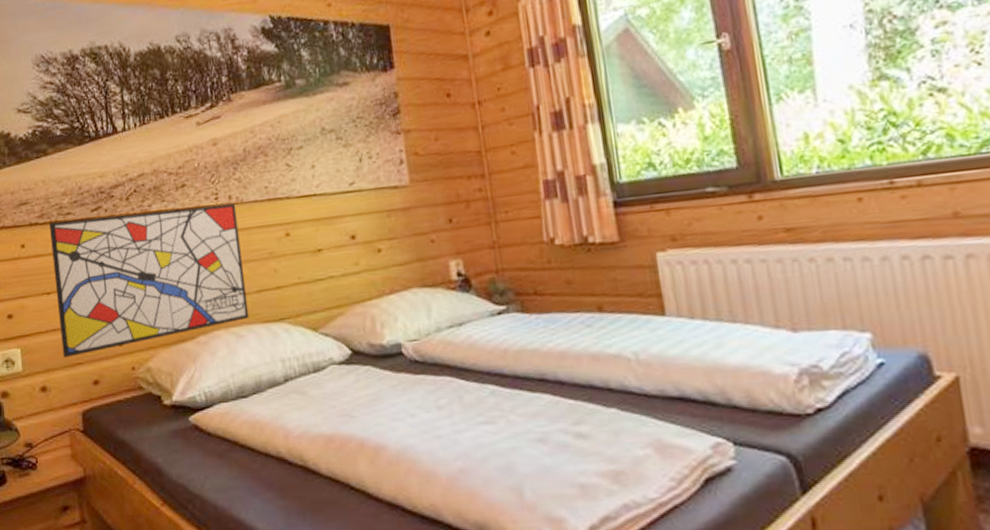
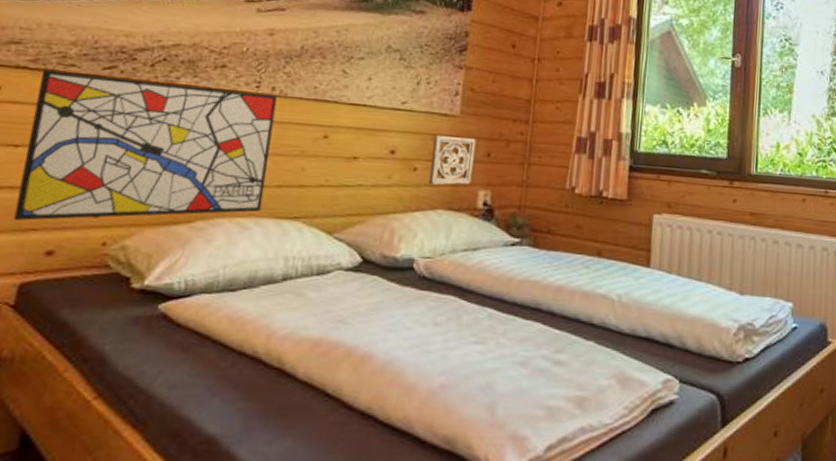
wall ornament: none [389,205,439,265] -> present [429,134,476,186]

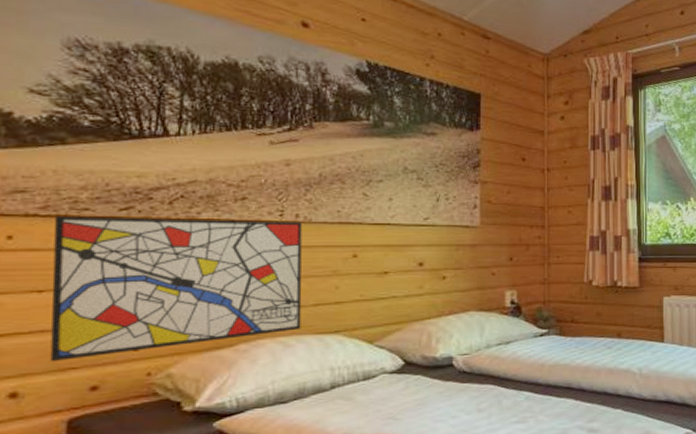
wall ornament: present [429,134,476,186] -> none [457,245,498,291]

